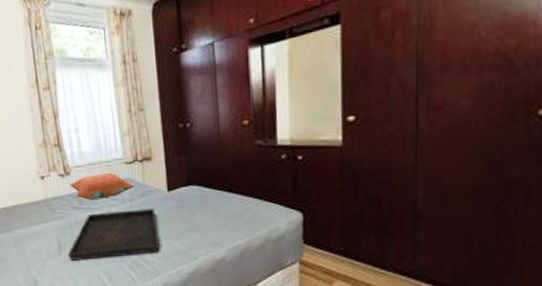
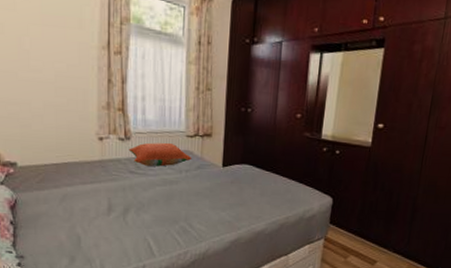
serving tray: present [68,208,160,262] -> none [118,179,209,223]

